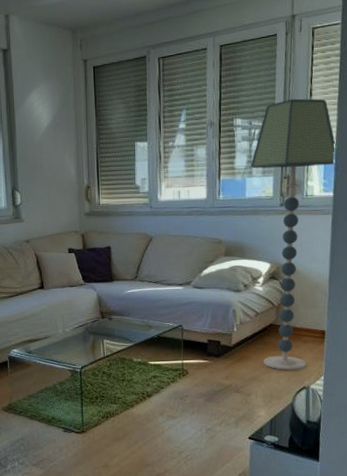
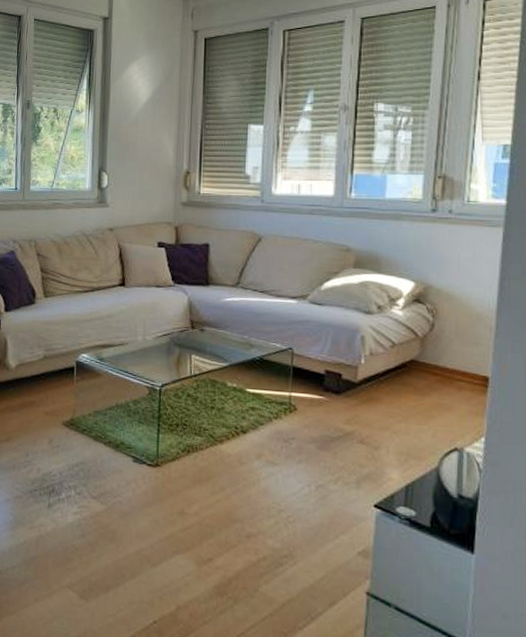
floor lamp: present [250,98,336,371] -> none [393,82,512,425]

